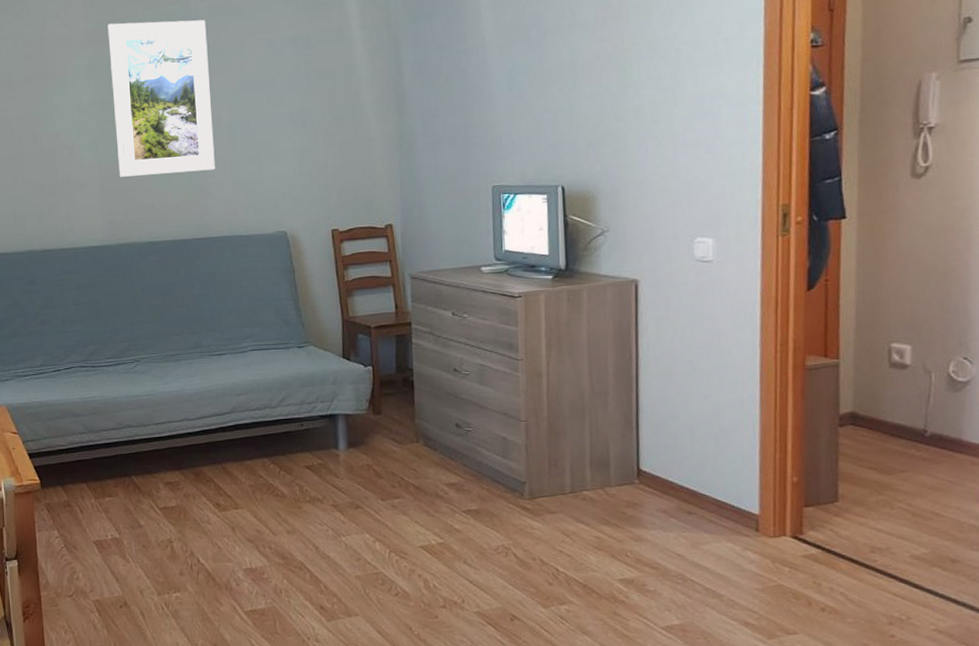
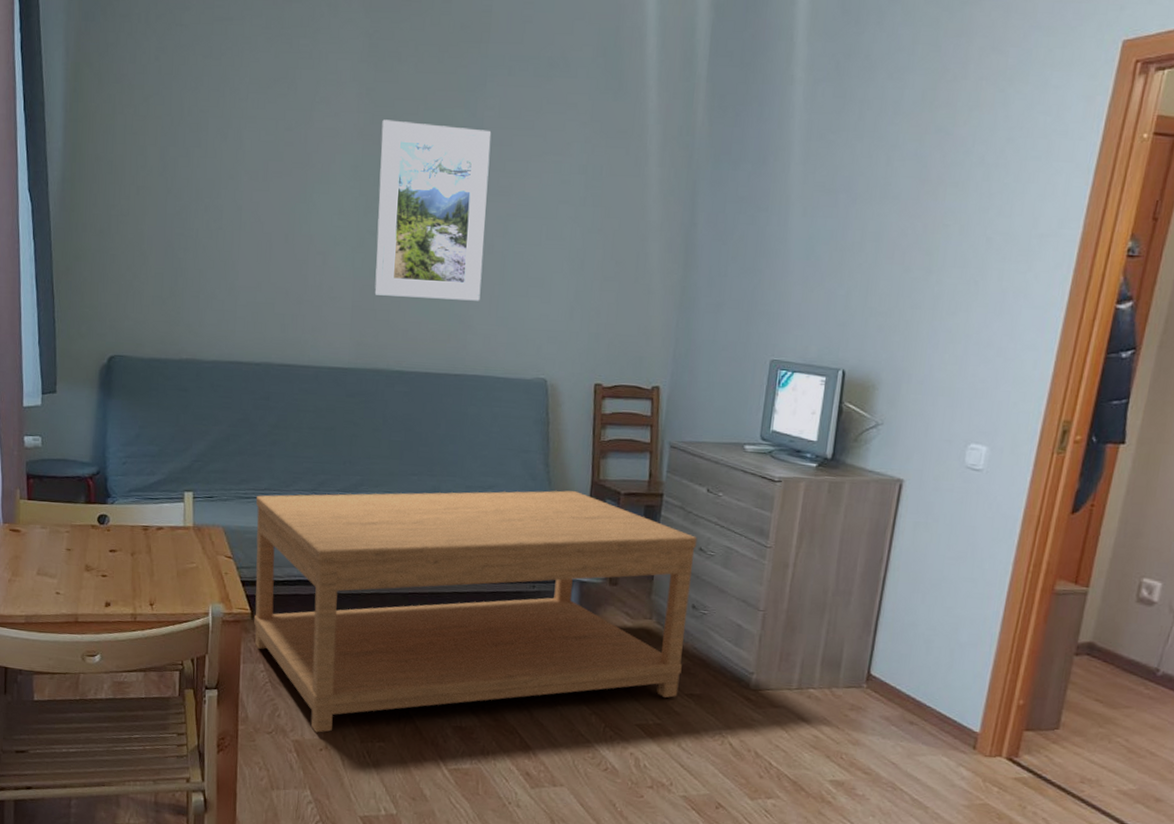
coffee table: none [33,331,456,591] -> present [253,490,698,733]

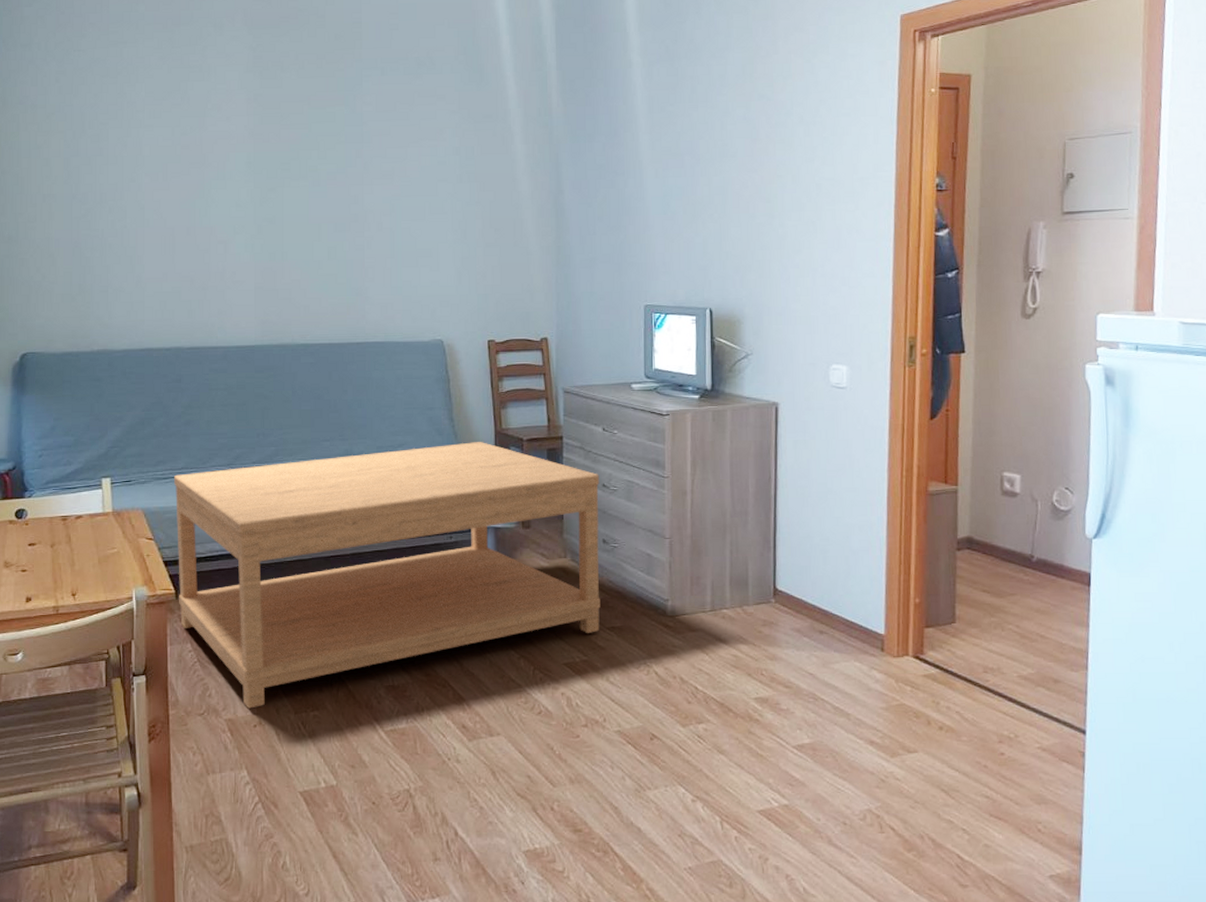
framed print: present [374,119,492,301] -> none [270,120,374,276]

